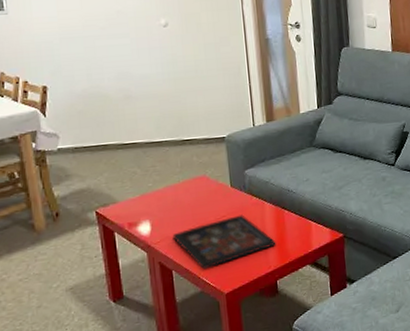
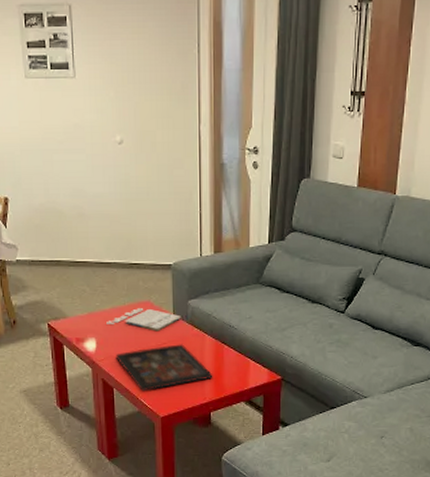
magazine: none [161,183,239,205] -> present [106,308,181,331]

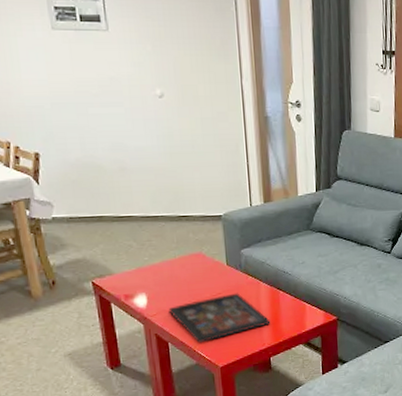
magazine: present [106,308,181,331] -> none [157,260,235,282]

